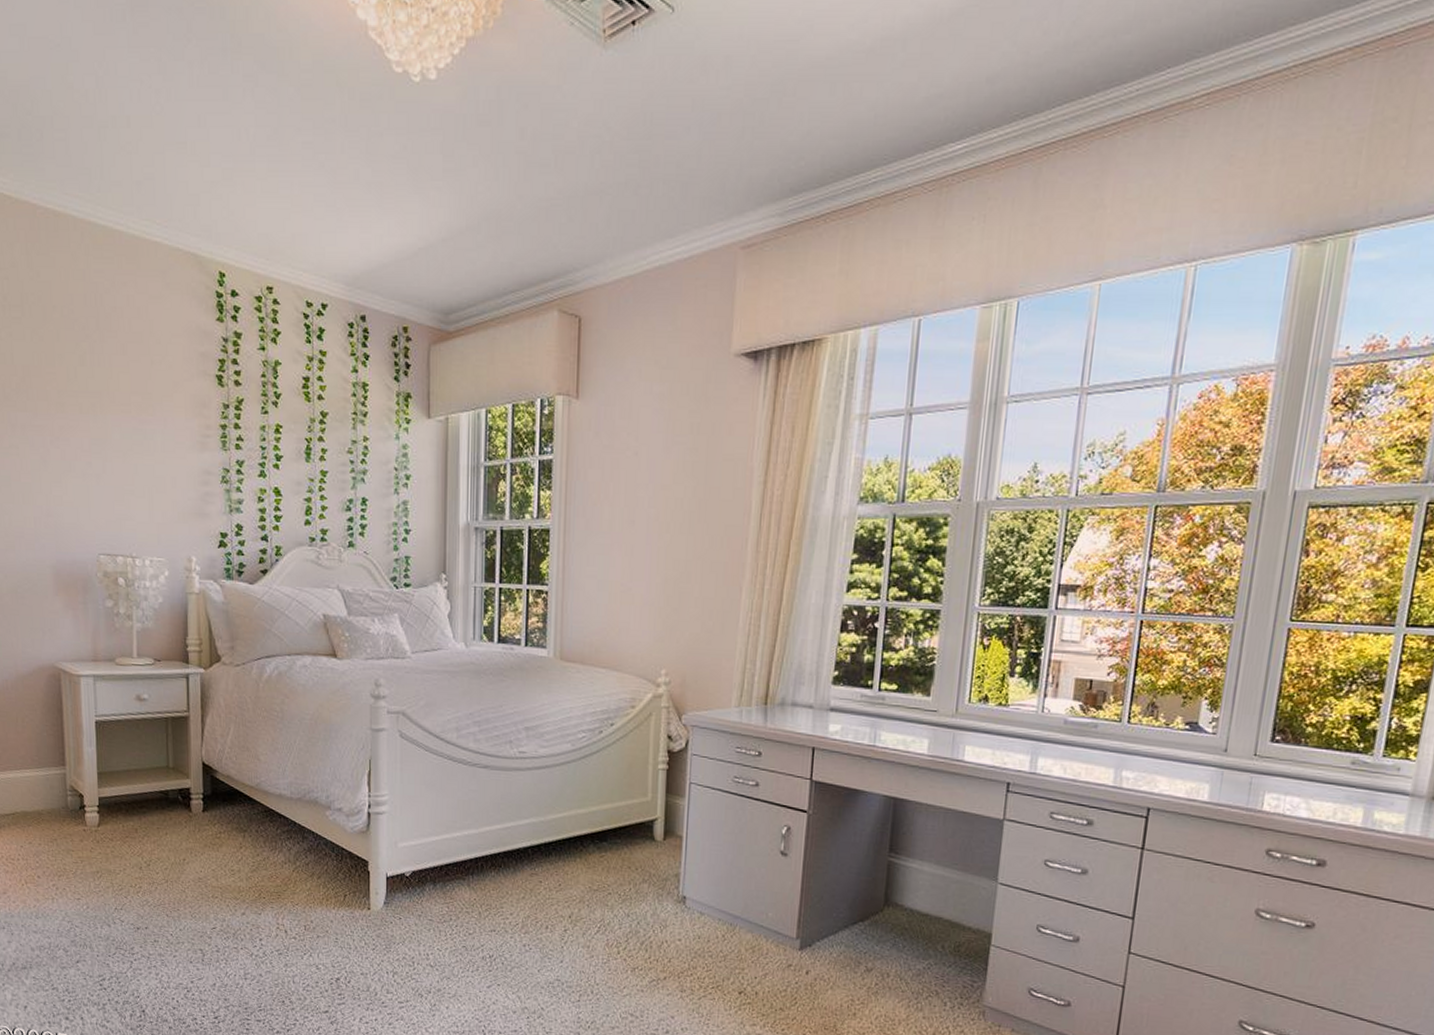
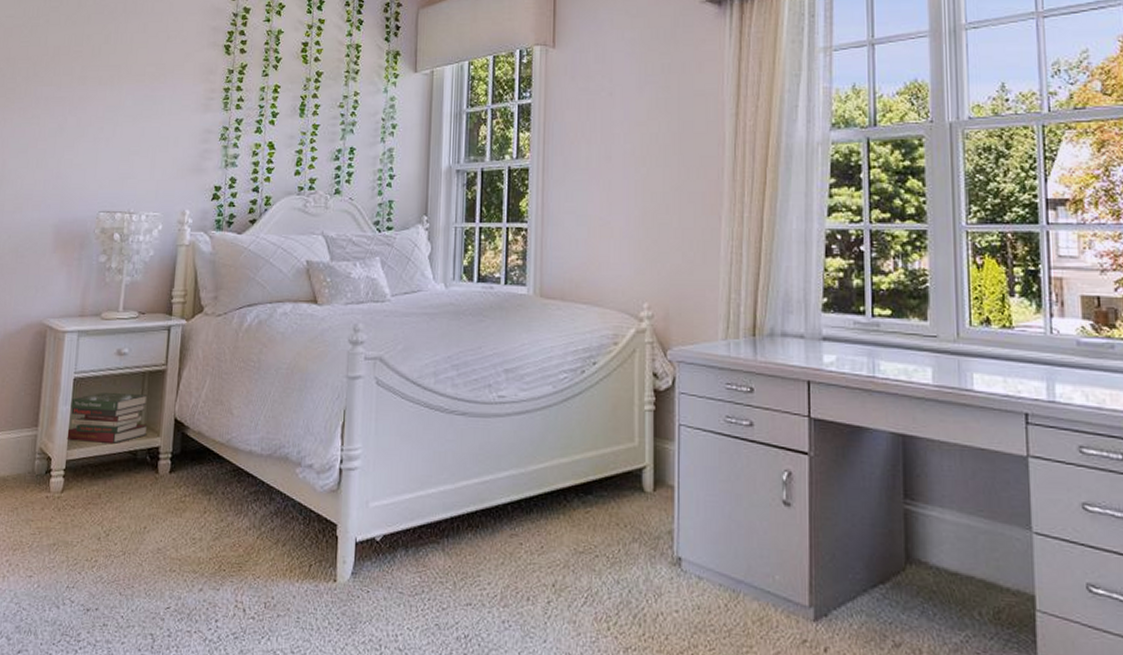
books: none [95,735,176,784] -> present [67,391,148,443]

